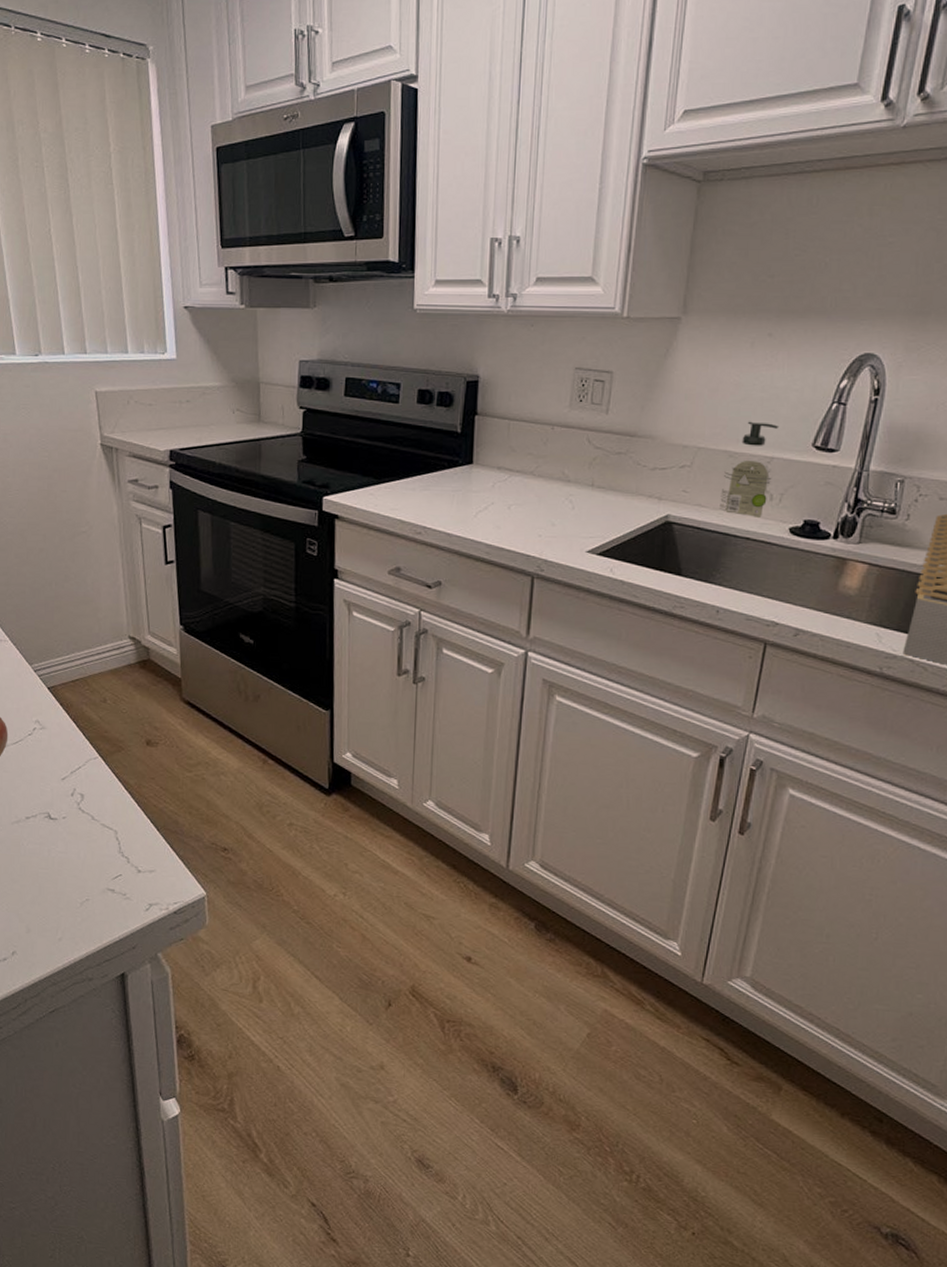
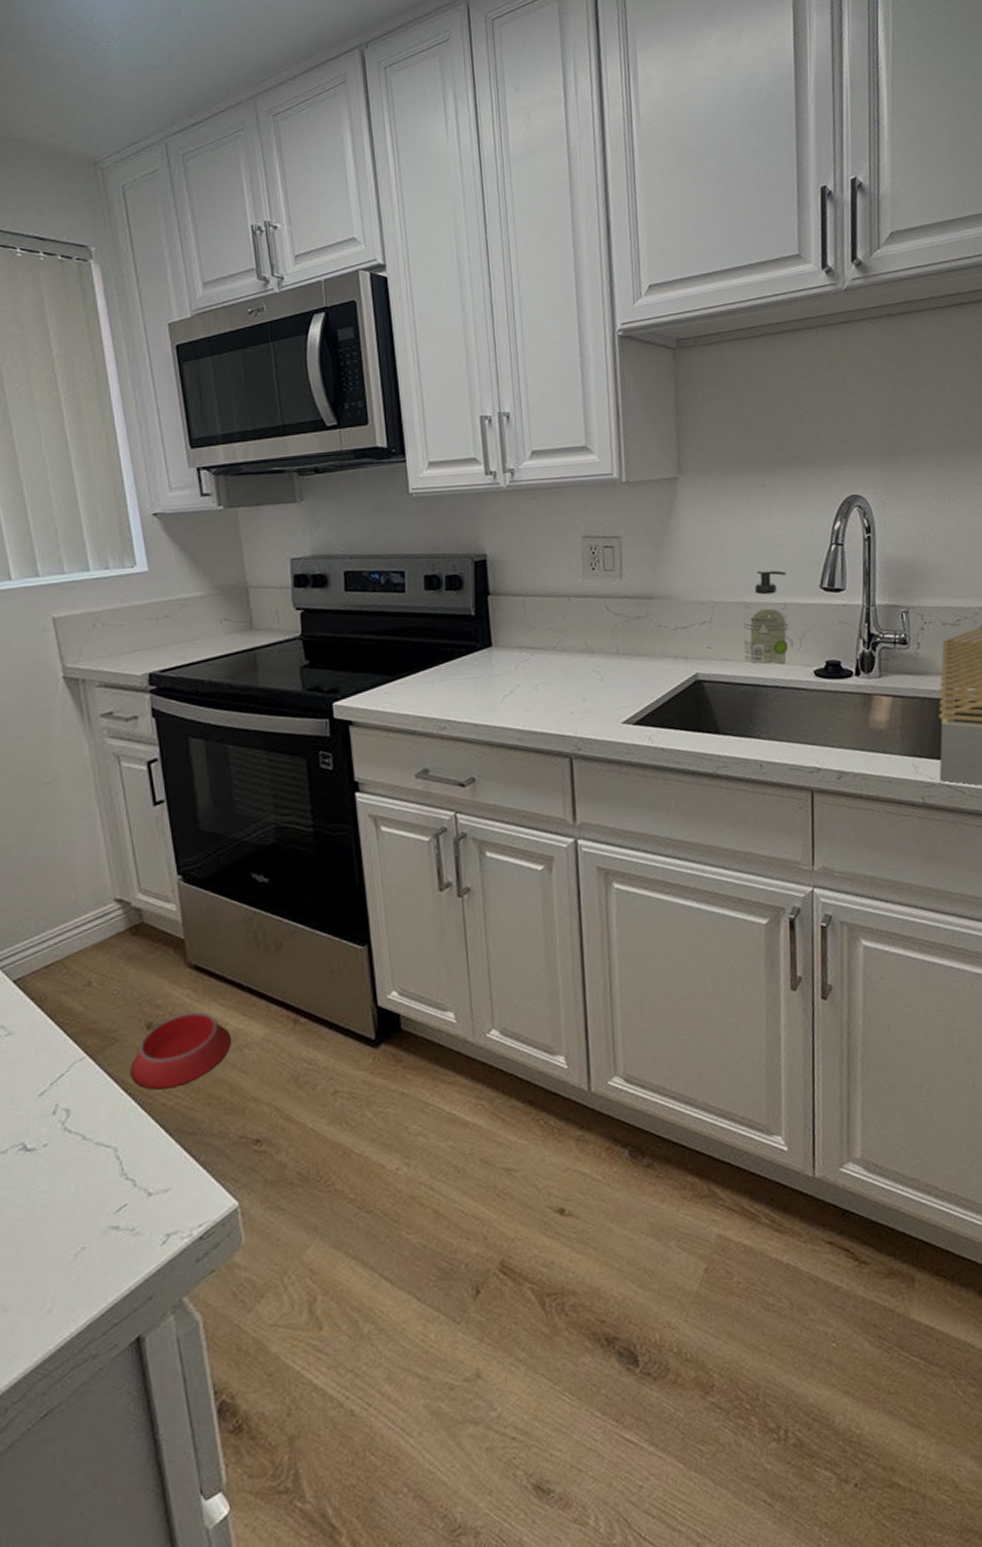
pet bowl: none [131,738,211,795] -> present [130,1011,231,1090]

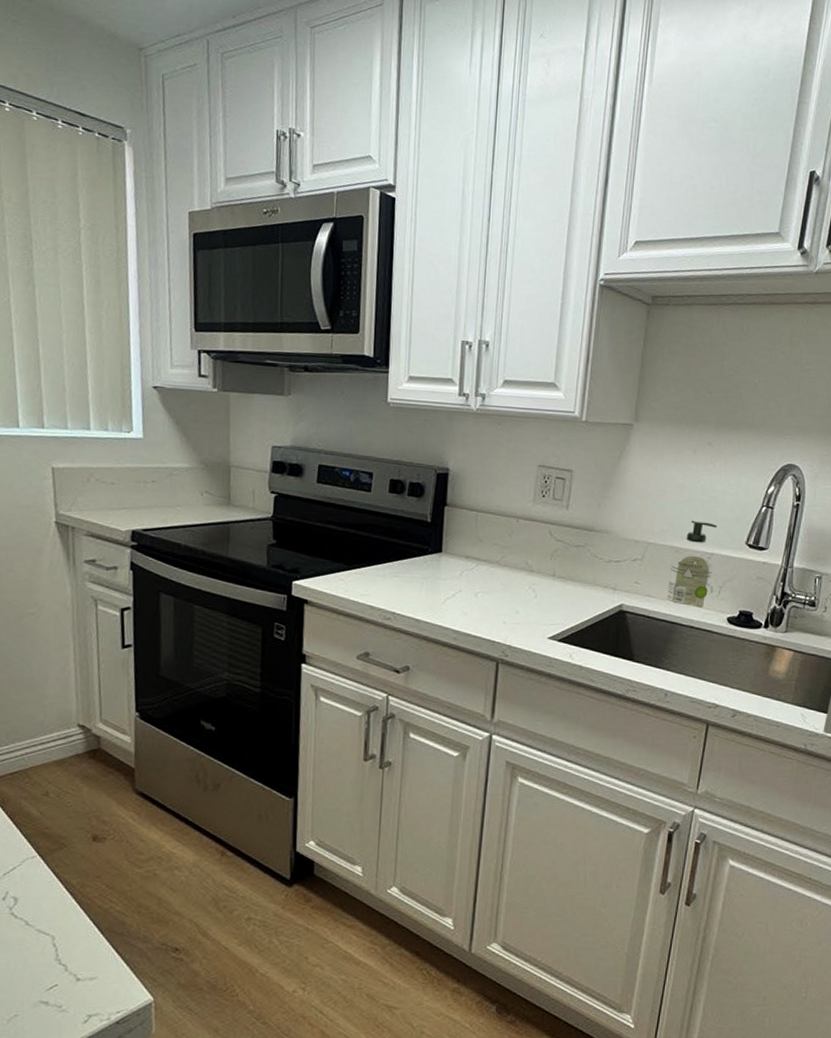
pet bowl: present [130,1011,231,1090] -> none [73,832,164,894]

